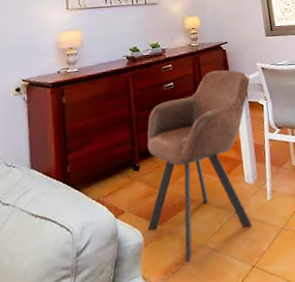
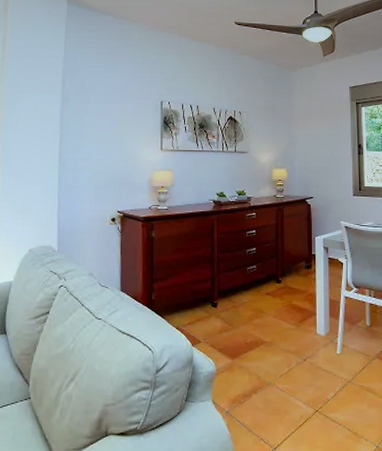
armchair: present [147,70,252,262] -> none [220,224,332,396]

